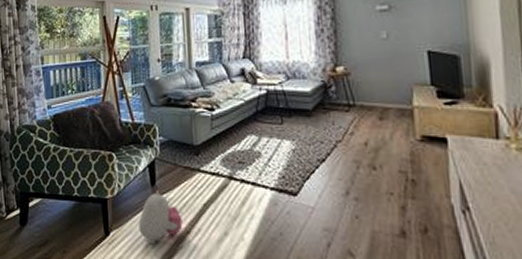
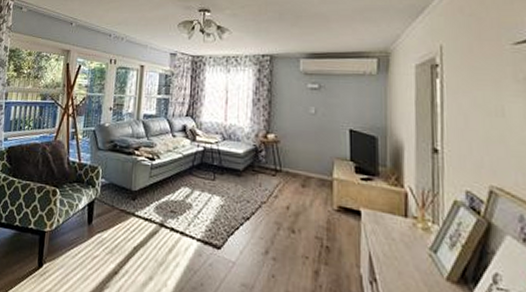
plush toy: present [138,190,183,245] -> none [70,229,112,281]

